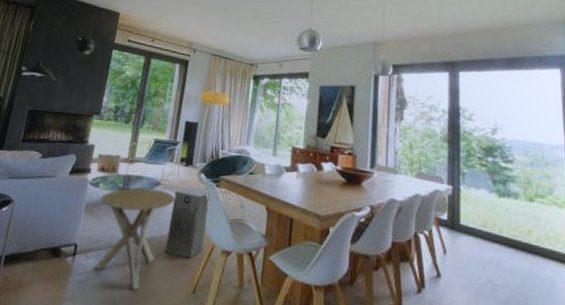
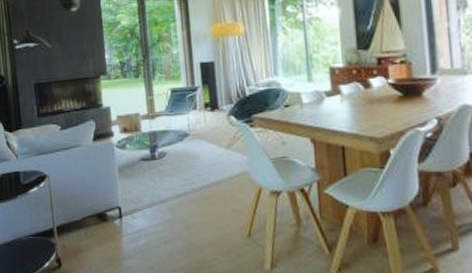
side table: present [94,187,175,291] -> none [131,140,208,242]
air purifier: present [165,186,210,259] -> none [206,130,250,205]

